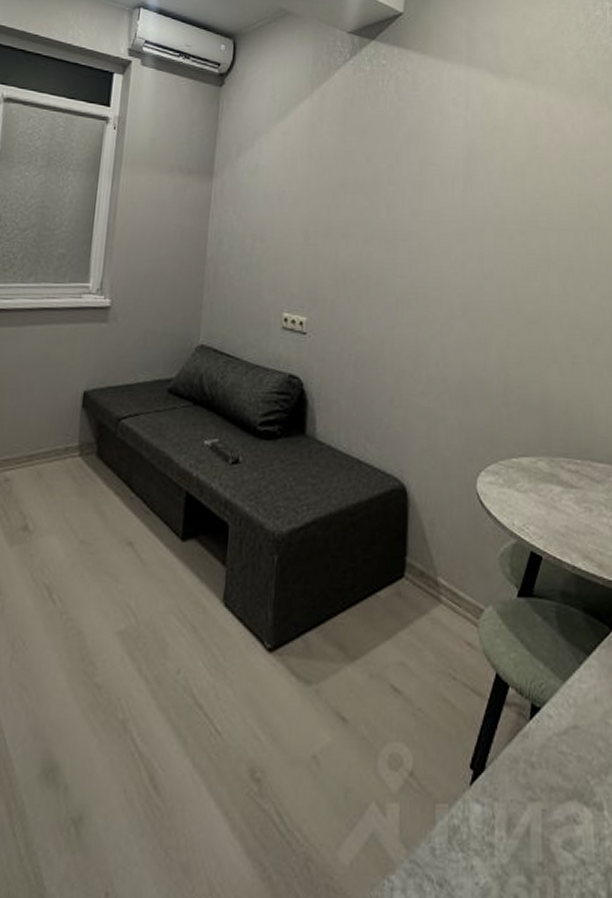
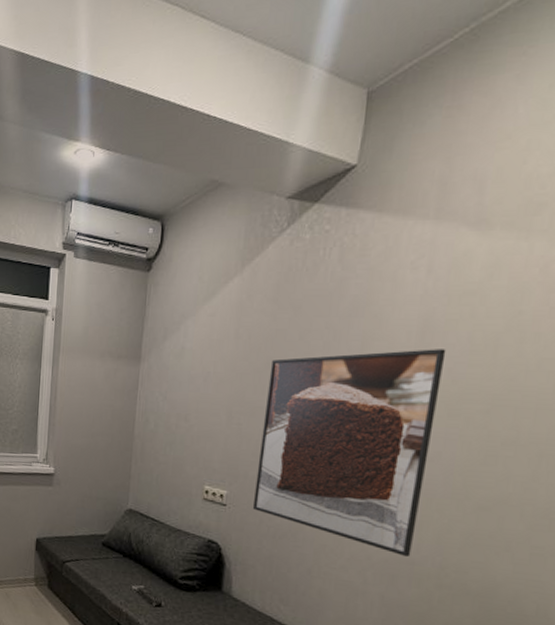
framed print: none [332,175,487,377] -> present [252,349,447,558]

